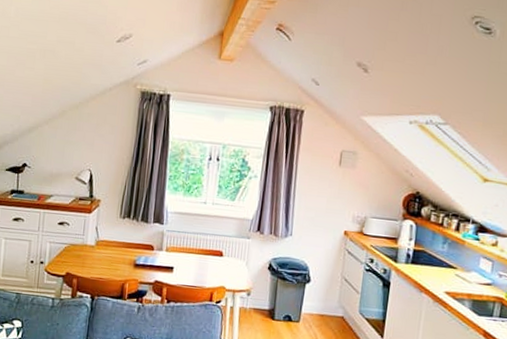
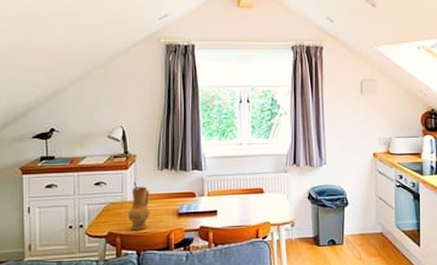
ceramic jug: none [86,231,110,275] -> present [128,186,150,230]

